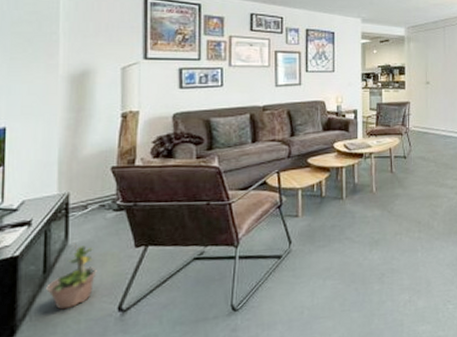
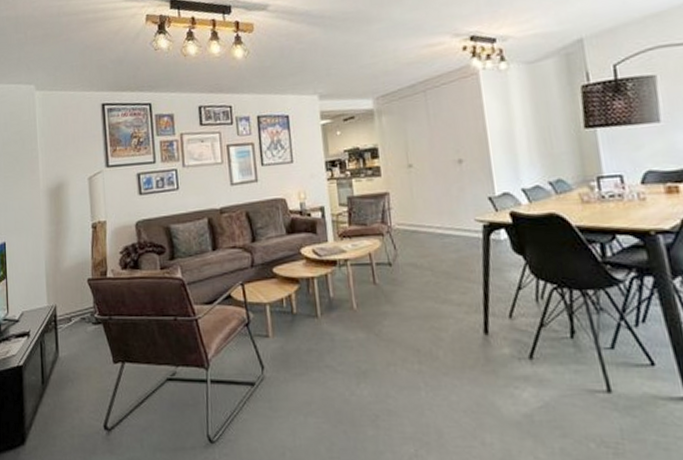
potted plant: present [46,242,97,310] -> none [45,355,84,422]

